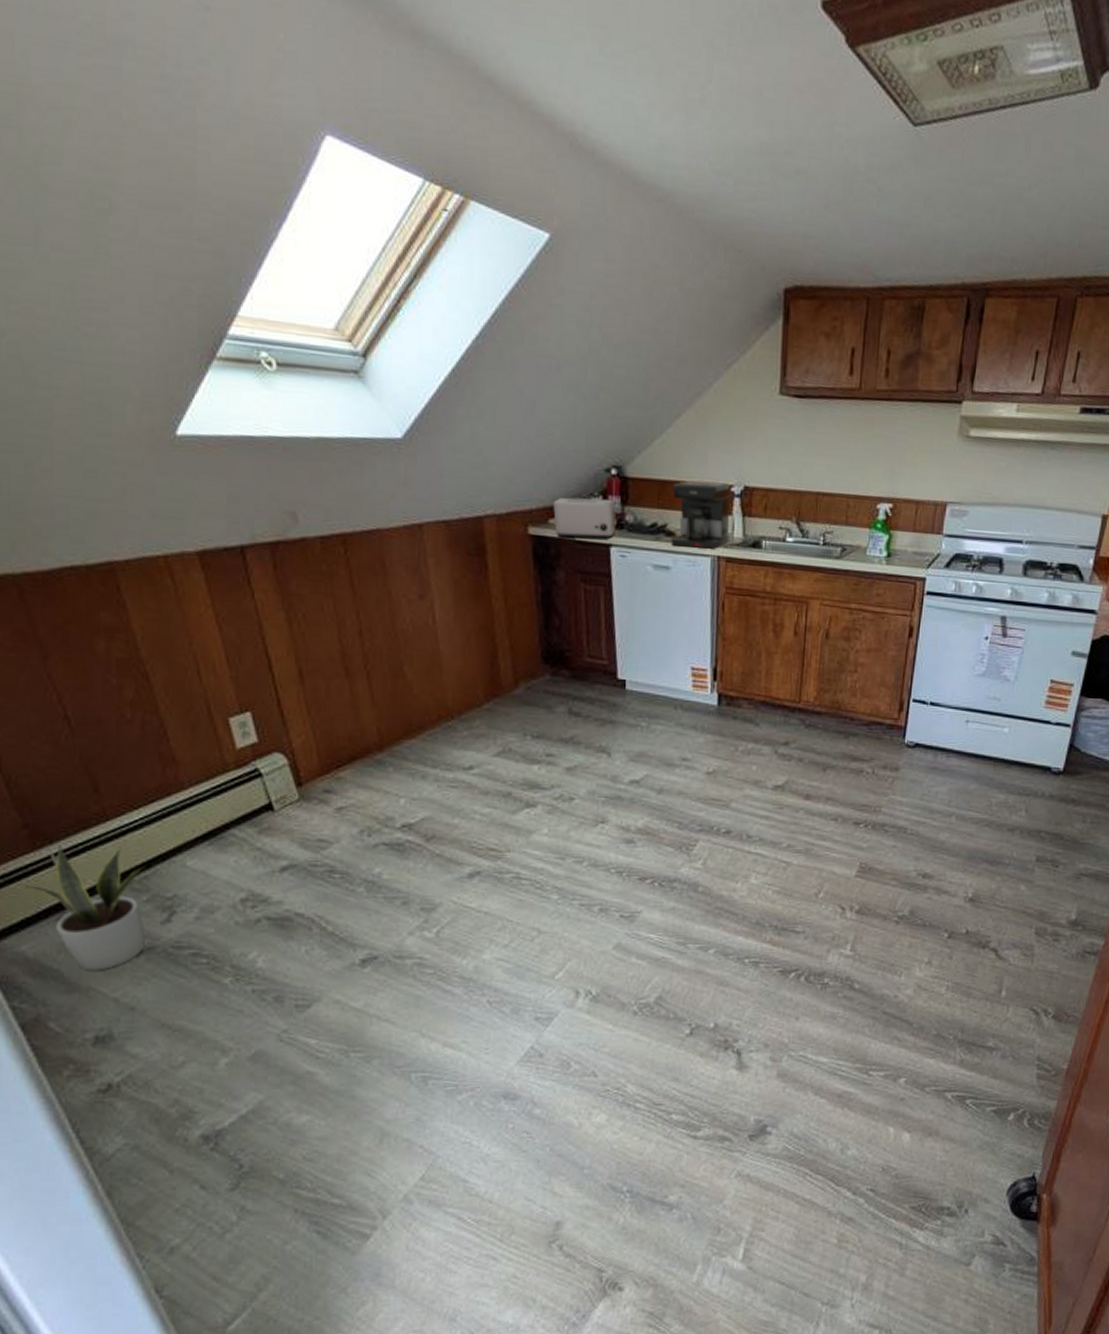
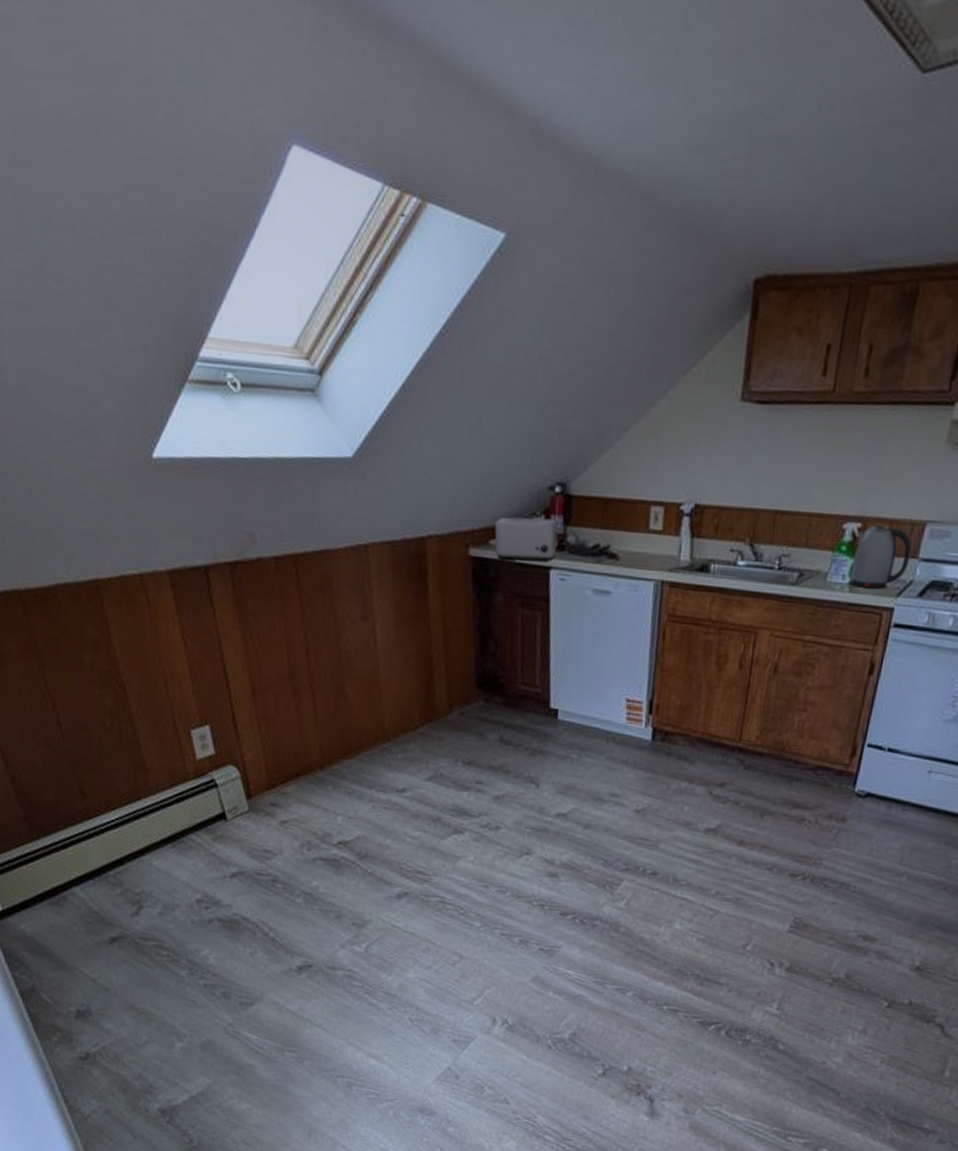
potted plant: present [25,845,146,971] -> none [25,838,120,953]
coffee maker: present [671,480,730,550] -> none [613,497,680,574]
kettle: none [886,505,937,562] -> present [849,524,913,589]

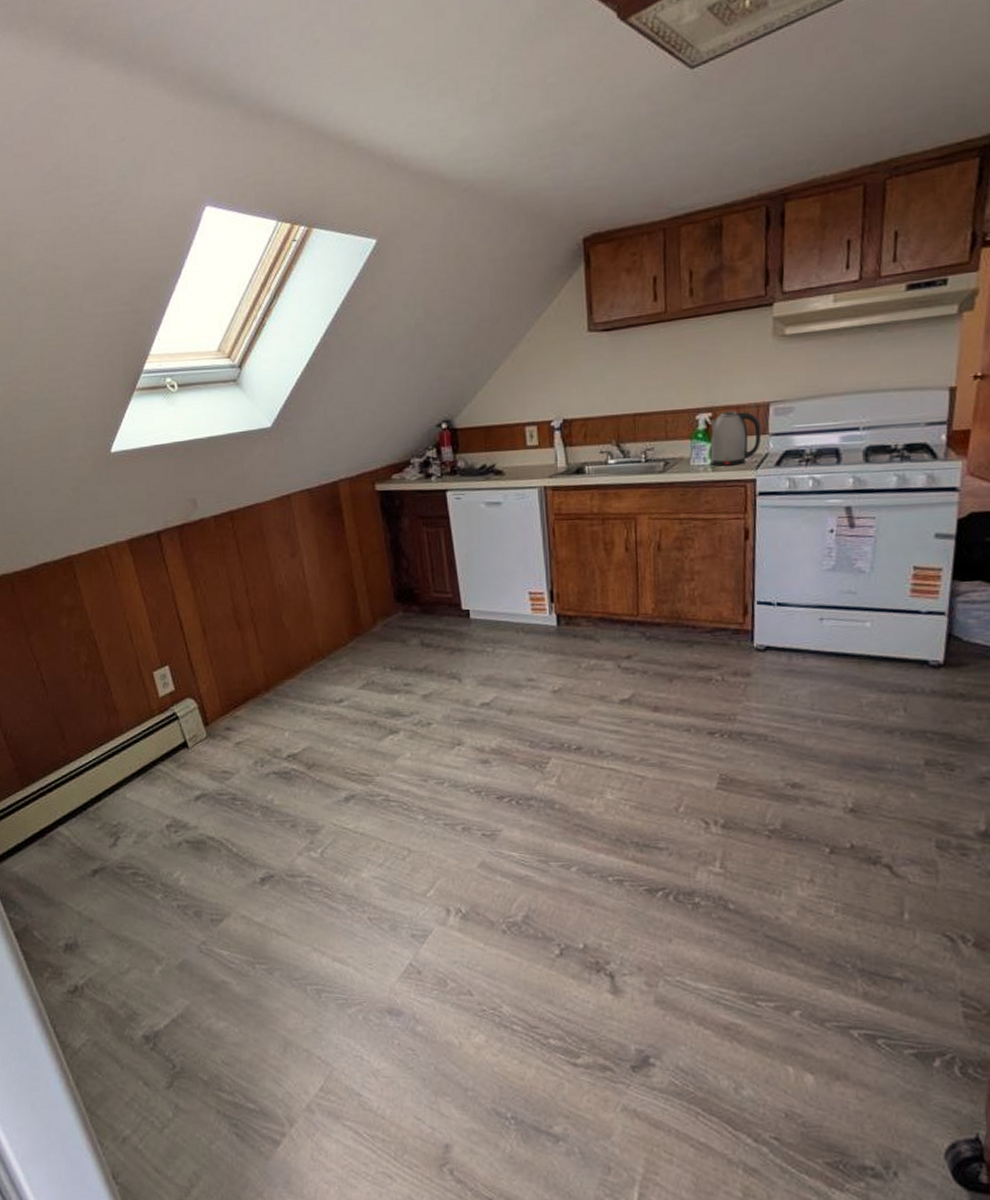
toaster: present [494,517,559,562] -> none [395,450,450,491]

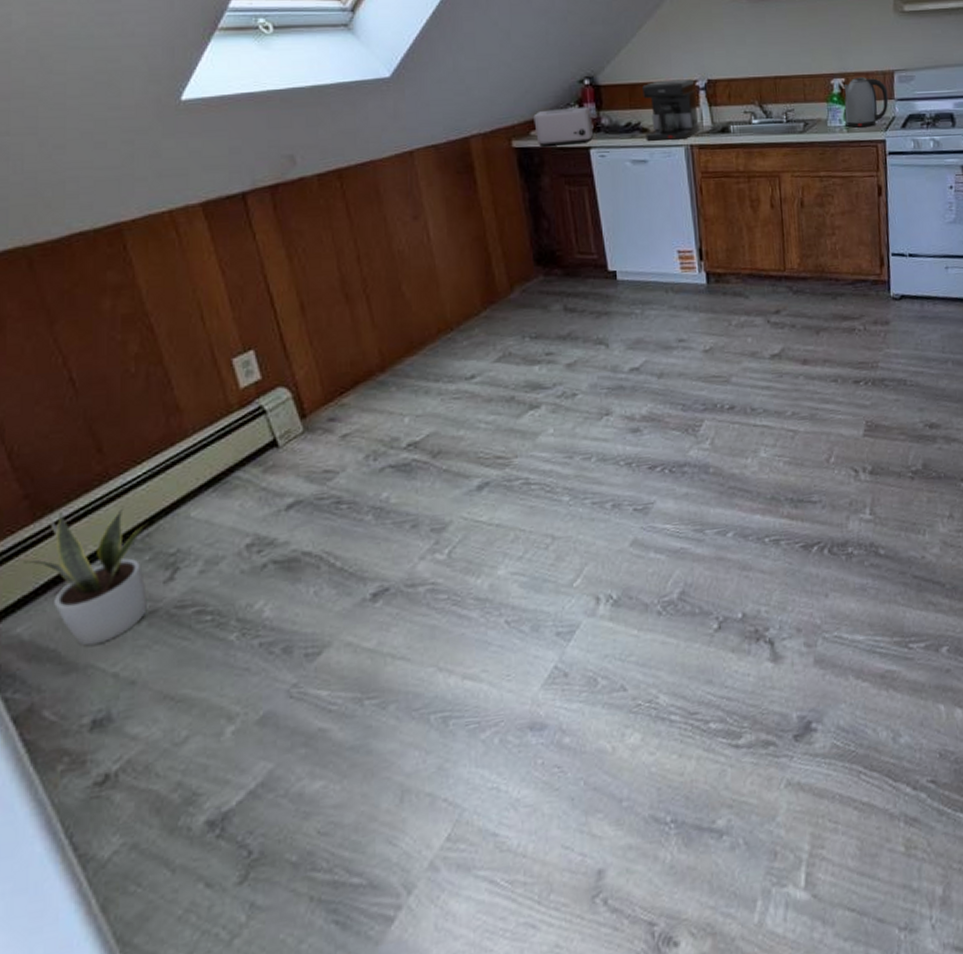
potted plant: none [17,784,99,888] -> present [23,507,149,646]
toaster: none [395,450,450,491] -> present [533,106,594,148]
coffee maker: none [498,419,554,483] -> present [642,79,700,141]

